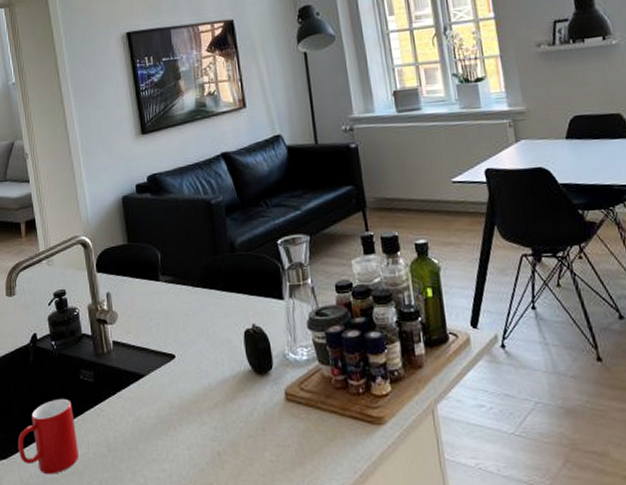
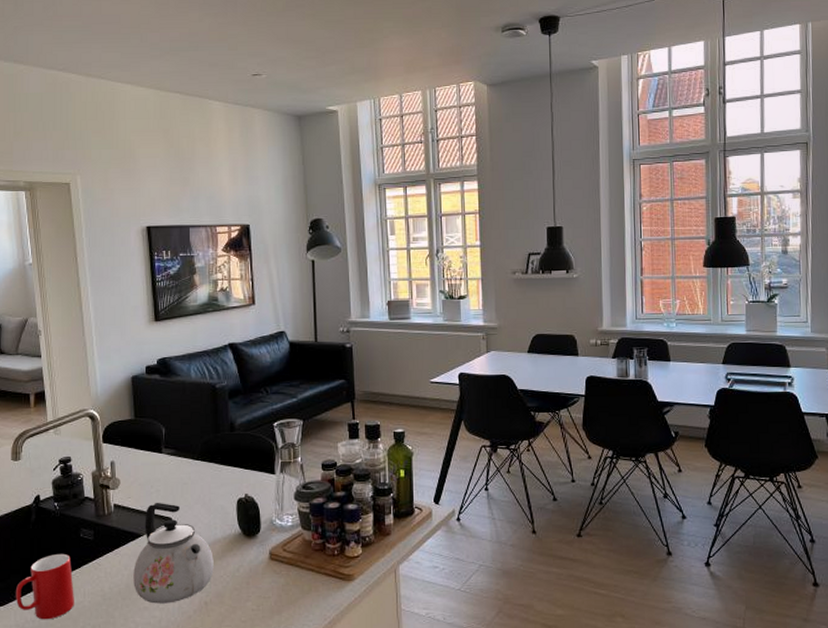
kettle: none [138,337,225,455] -> present [133,502,214,604]

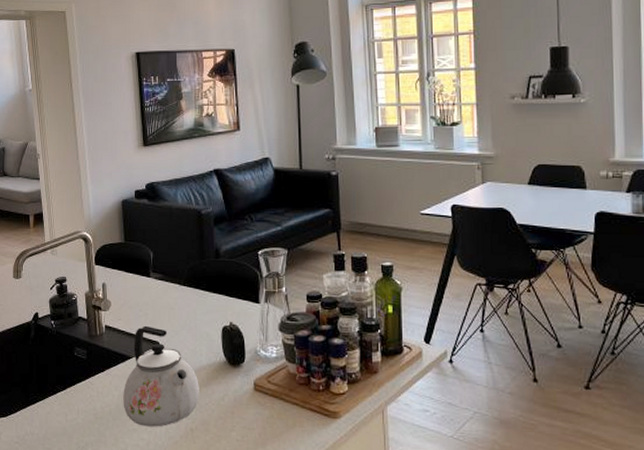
cup: present [15,553,74,620] -> none [16,370,69,434]

